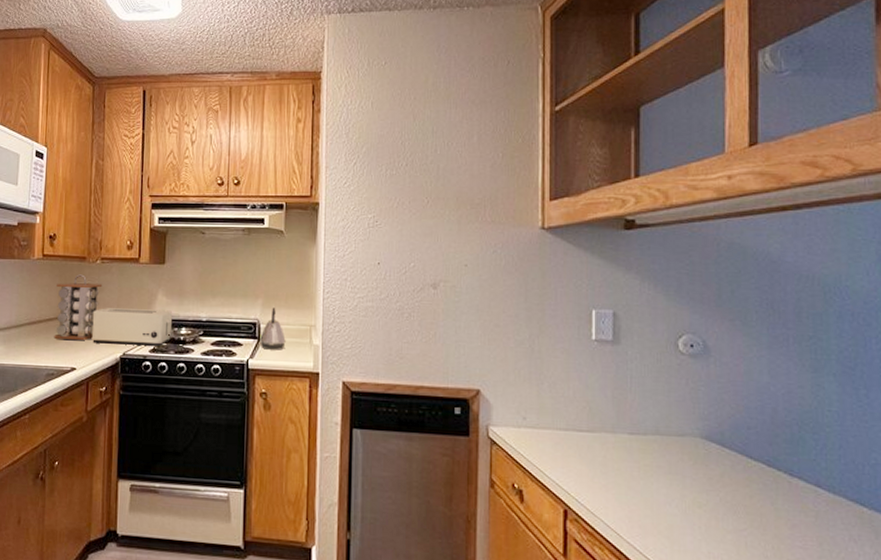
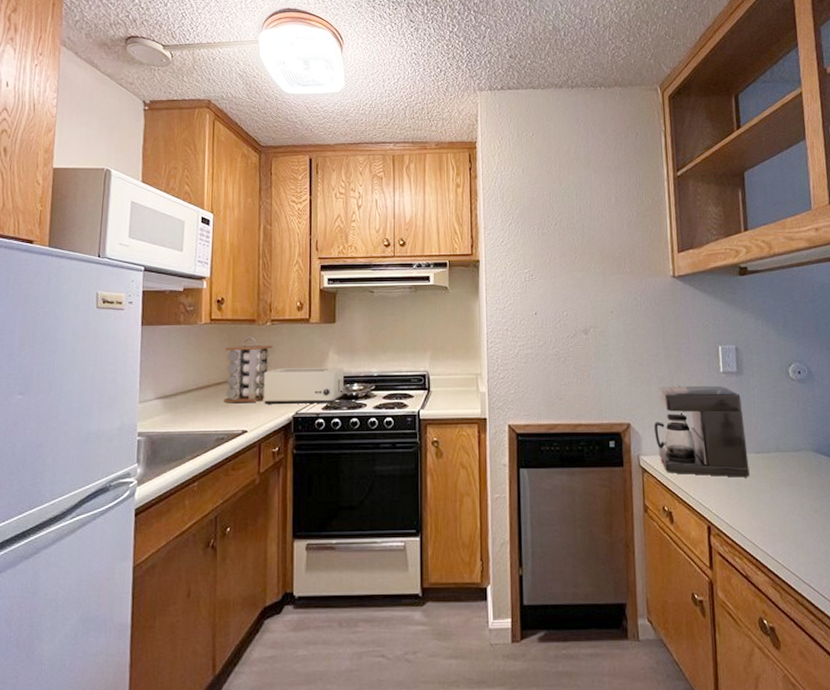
kettle: present [260,307,286,350] -> none [430,359,454,400]
coffee maker: none [507,351,619,460] -> present [653,385,750,478]

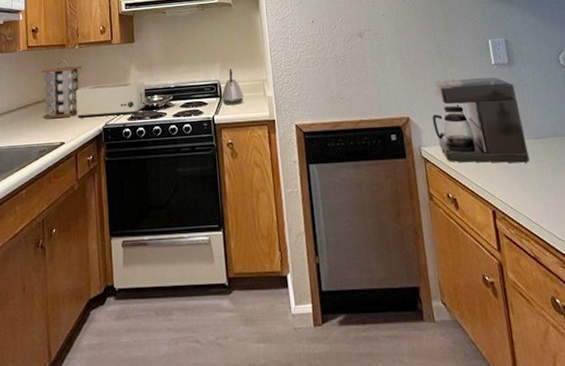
kettle: none [430,359,454,400] -> present [221,68,244,106]

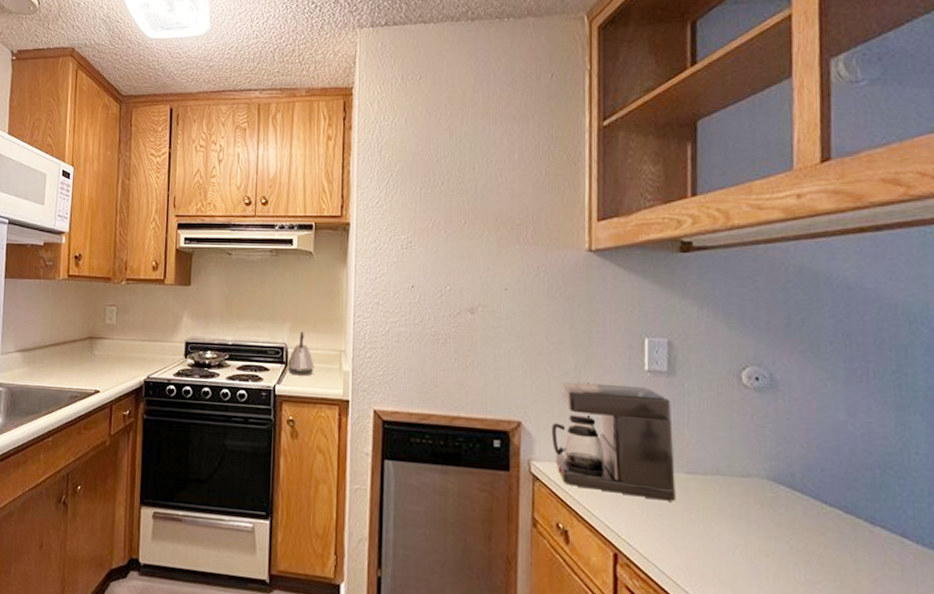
spice rack: present [42,59,82,119] -> none [78,295,127,363]
toaster: present [75,81,145,118] -> none [115,330,197,370]

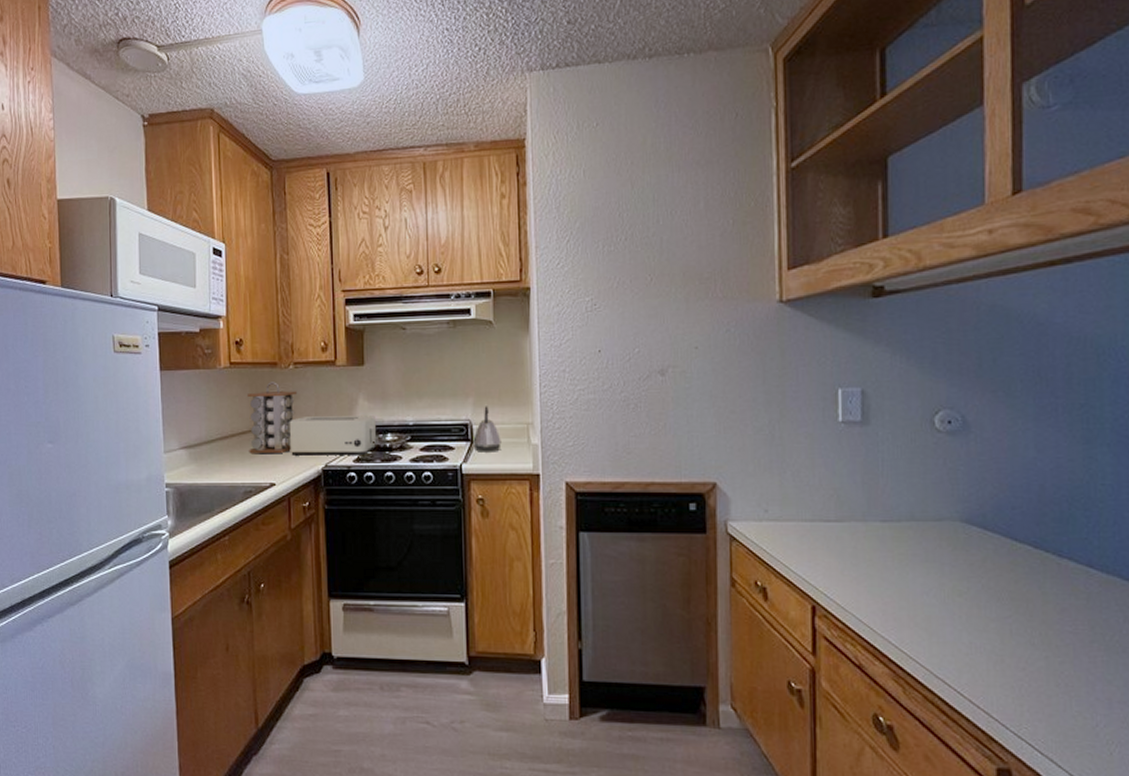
spice rack: none [78,295,127,363] -> present [247,382,298,454]
toaster: none [115,330,197,370] -> present [289,415,376,456]
coffee maker: present [551,381,676,502] -> none [746,438,871,550]

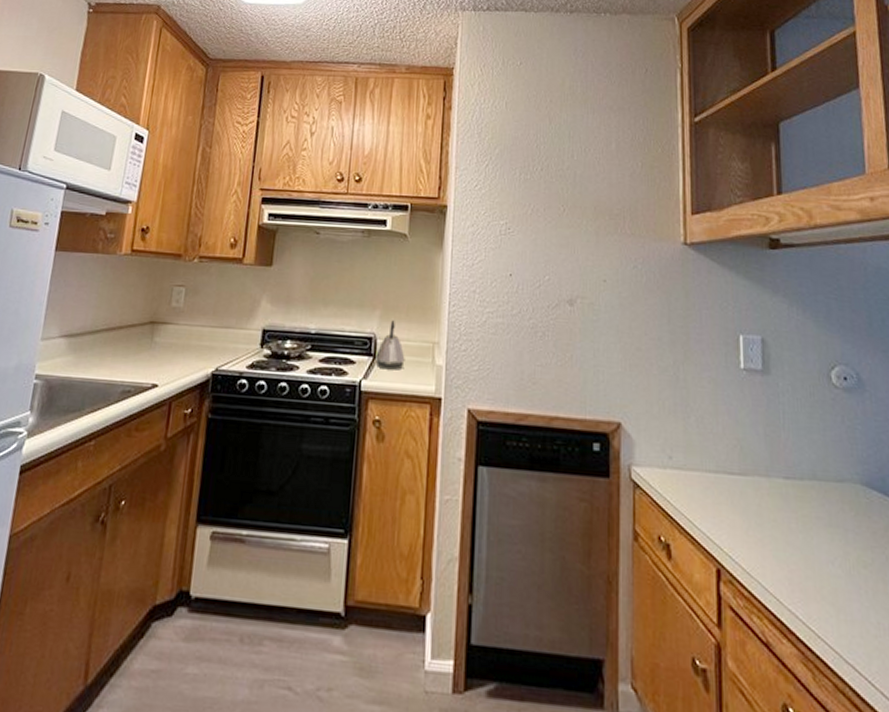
spice rack: present [247,382,298,454] -> none [135,274,198,352]
toaster: present [289,415,376,456] -> none [179,314,276,361]

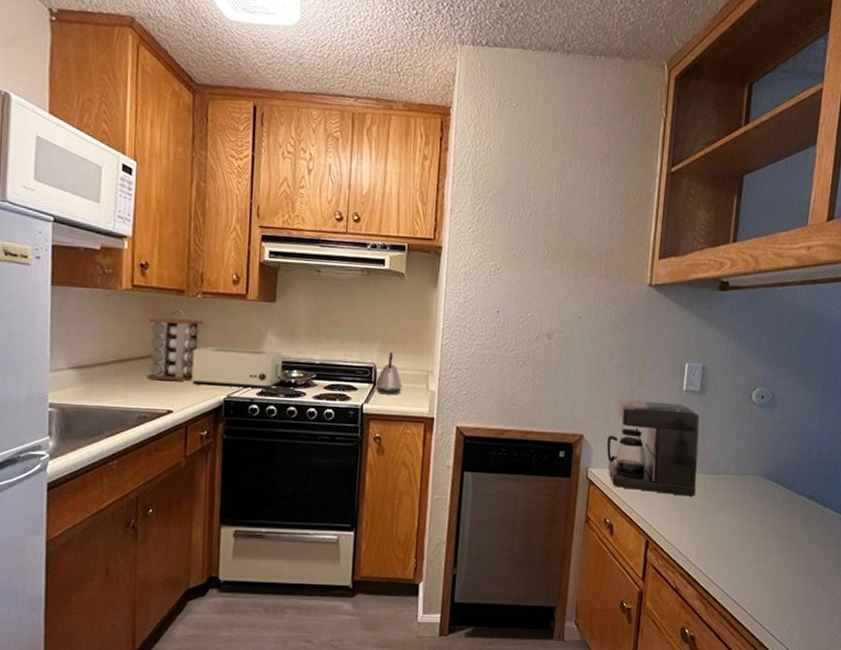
spice rack: none [135,274,198,352] -> present [147,309,204,382]
toaster: none [179,314,276,361] -> present [191,347,283,389]
coffee maker: none [651,379,775,510] -> present [606,400,700,497]

